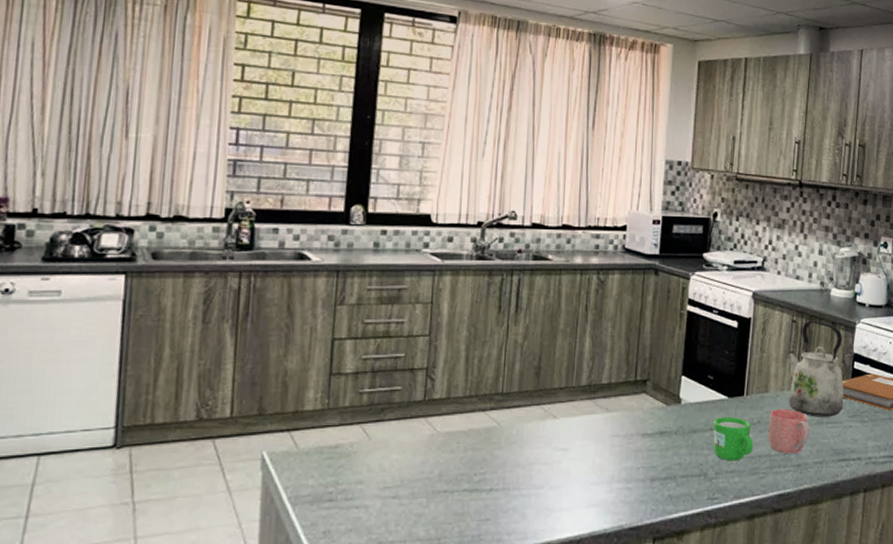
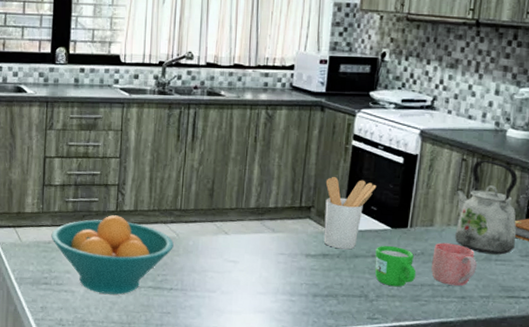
fruit bowl: none [339,406,494,505] -> present [51,215,174,295]
utensil holder: none [660,346,713,425] -> present [323,177,377,250]

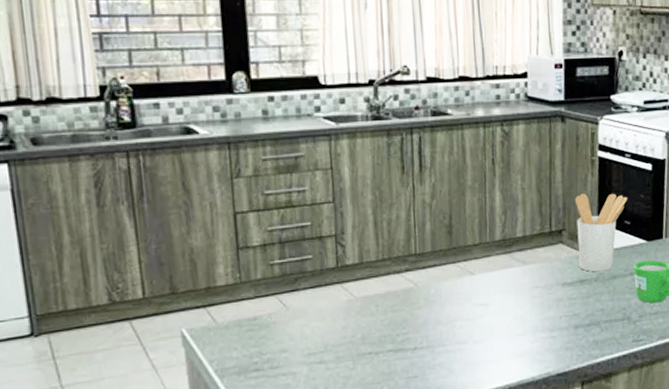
fruit bowl: present [51,215,174,295] -> none [256,272,412,369]

